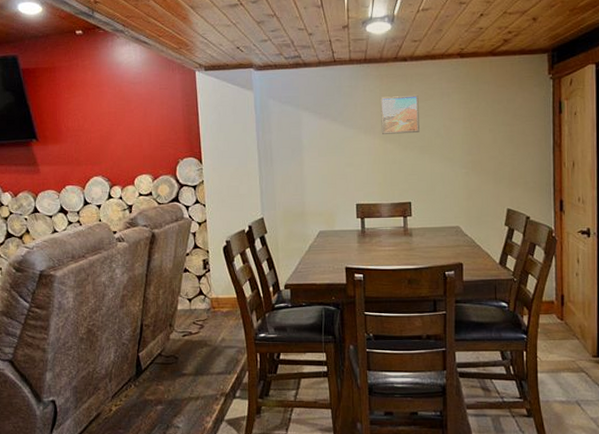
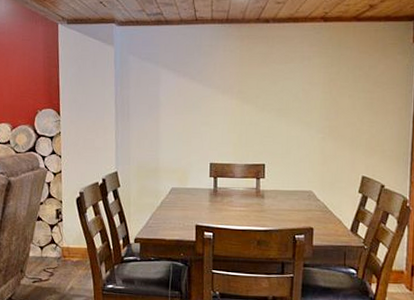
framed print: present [380,94,419,134] -> none [239,57,279,96]

